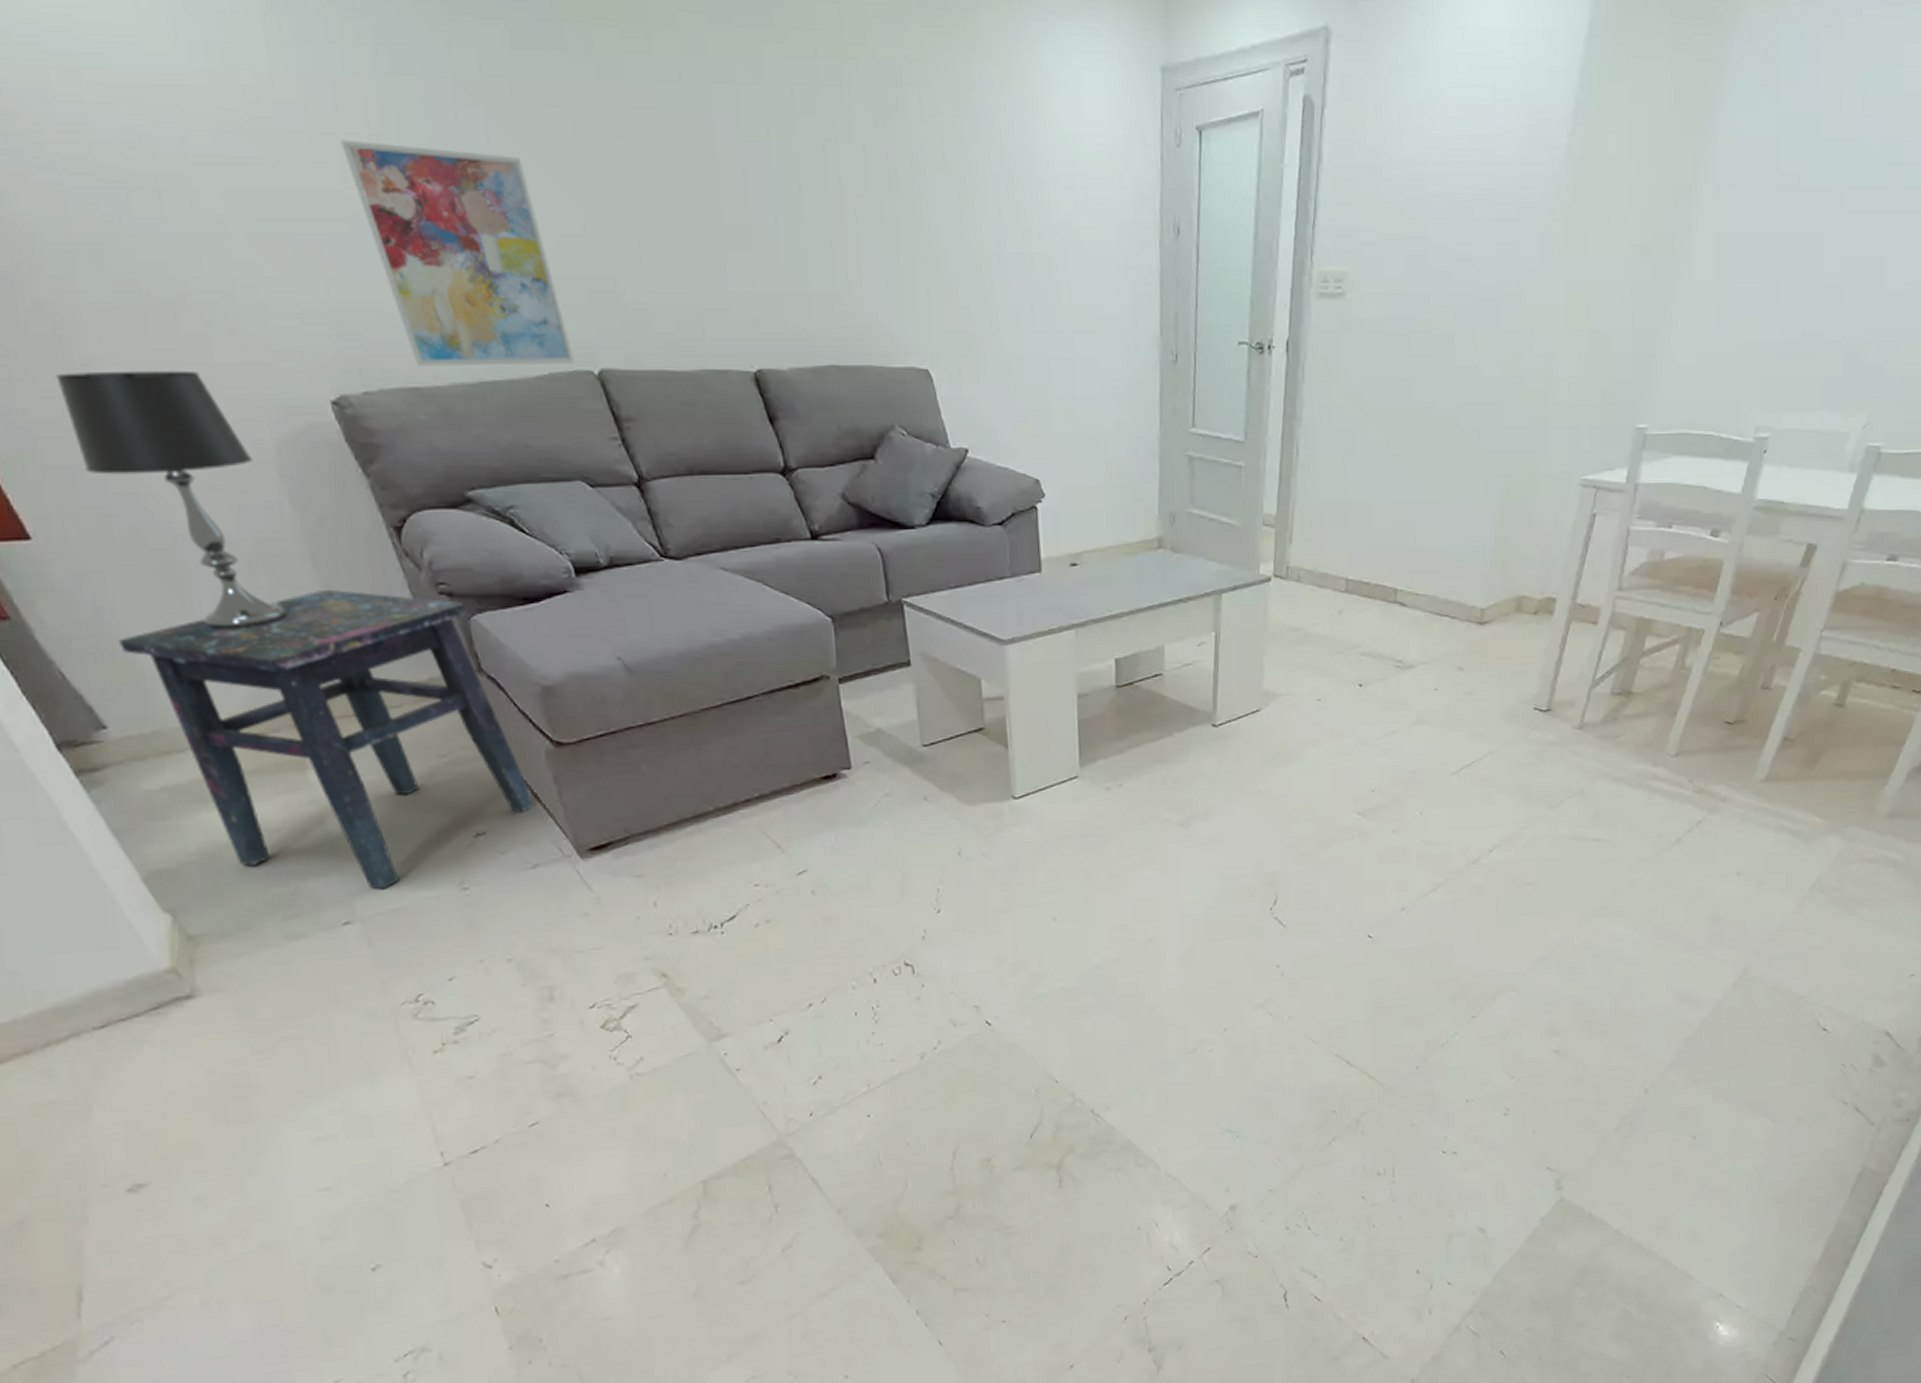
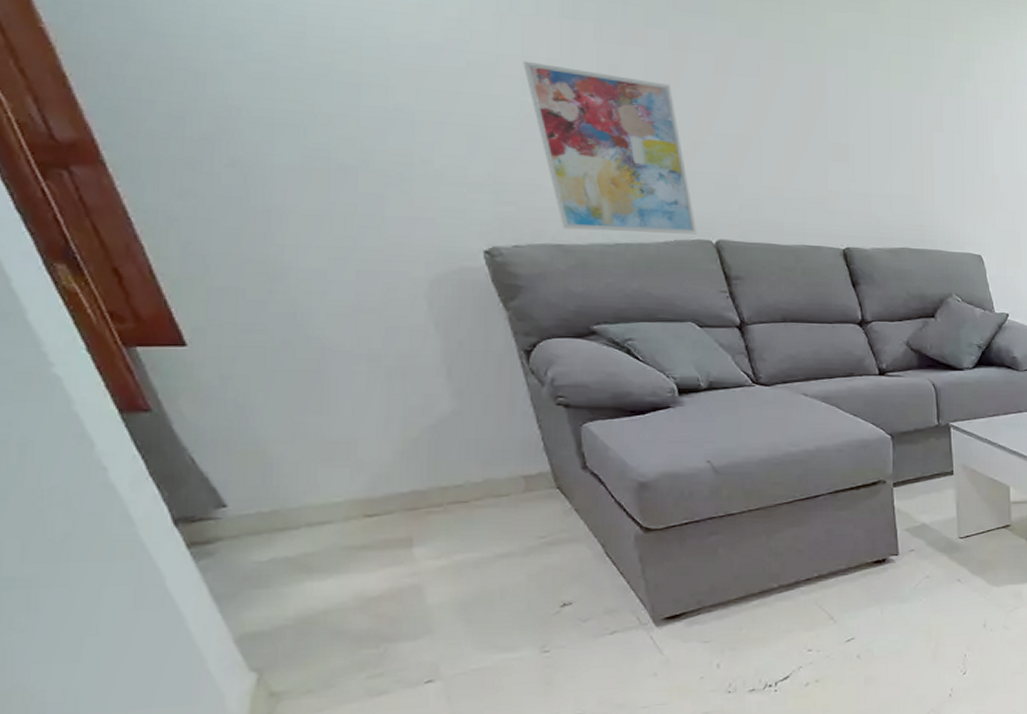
table lamp: present [55,370,287,630] -> none [238,215,416,427]
side table: present [117,590,537,890] -> none [252,398,622,652]

